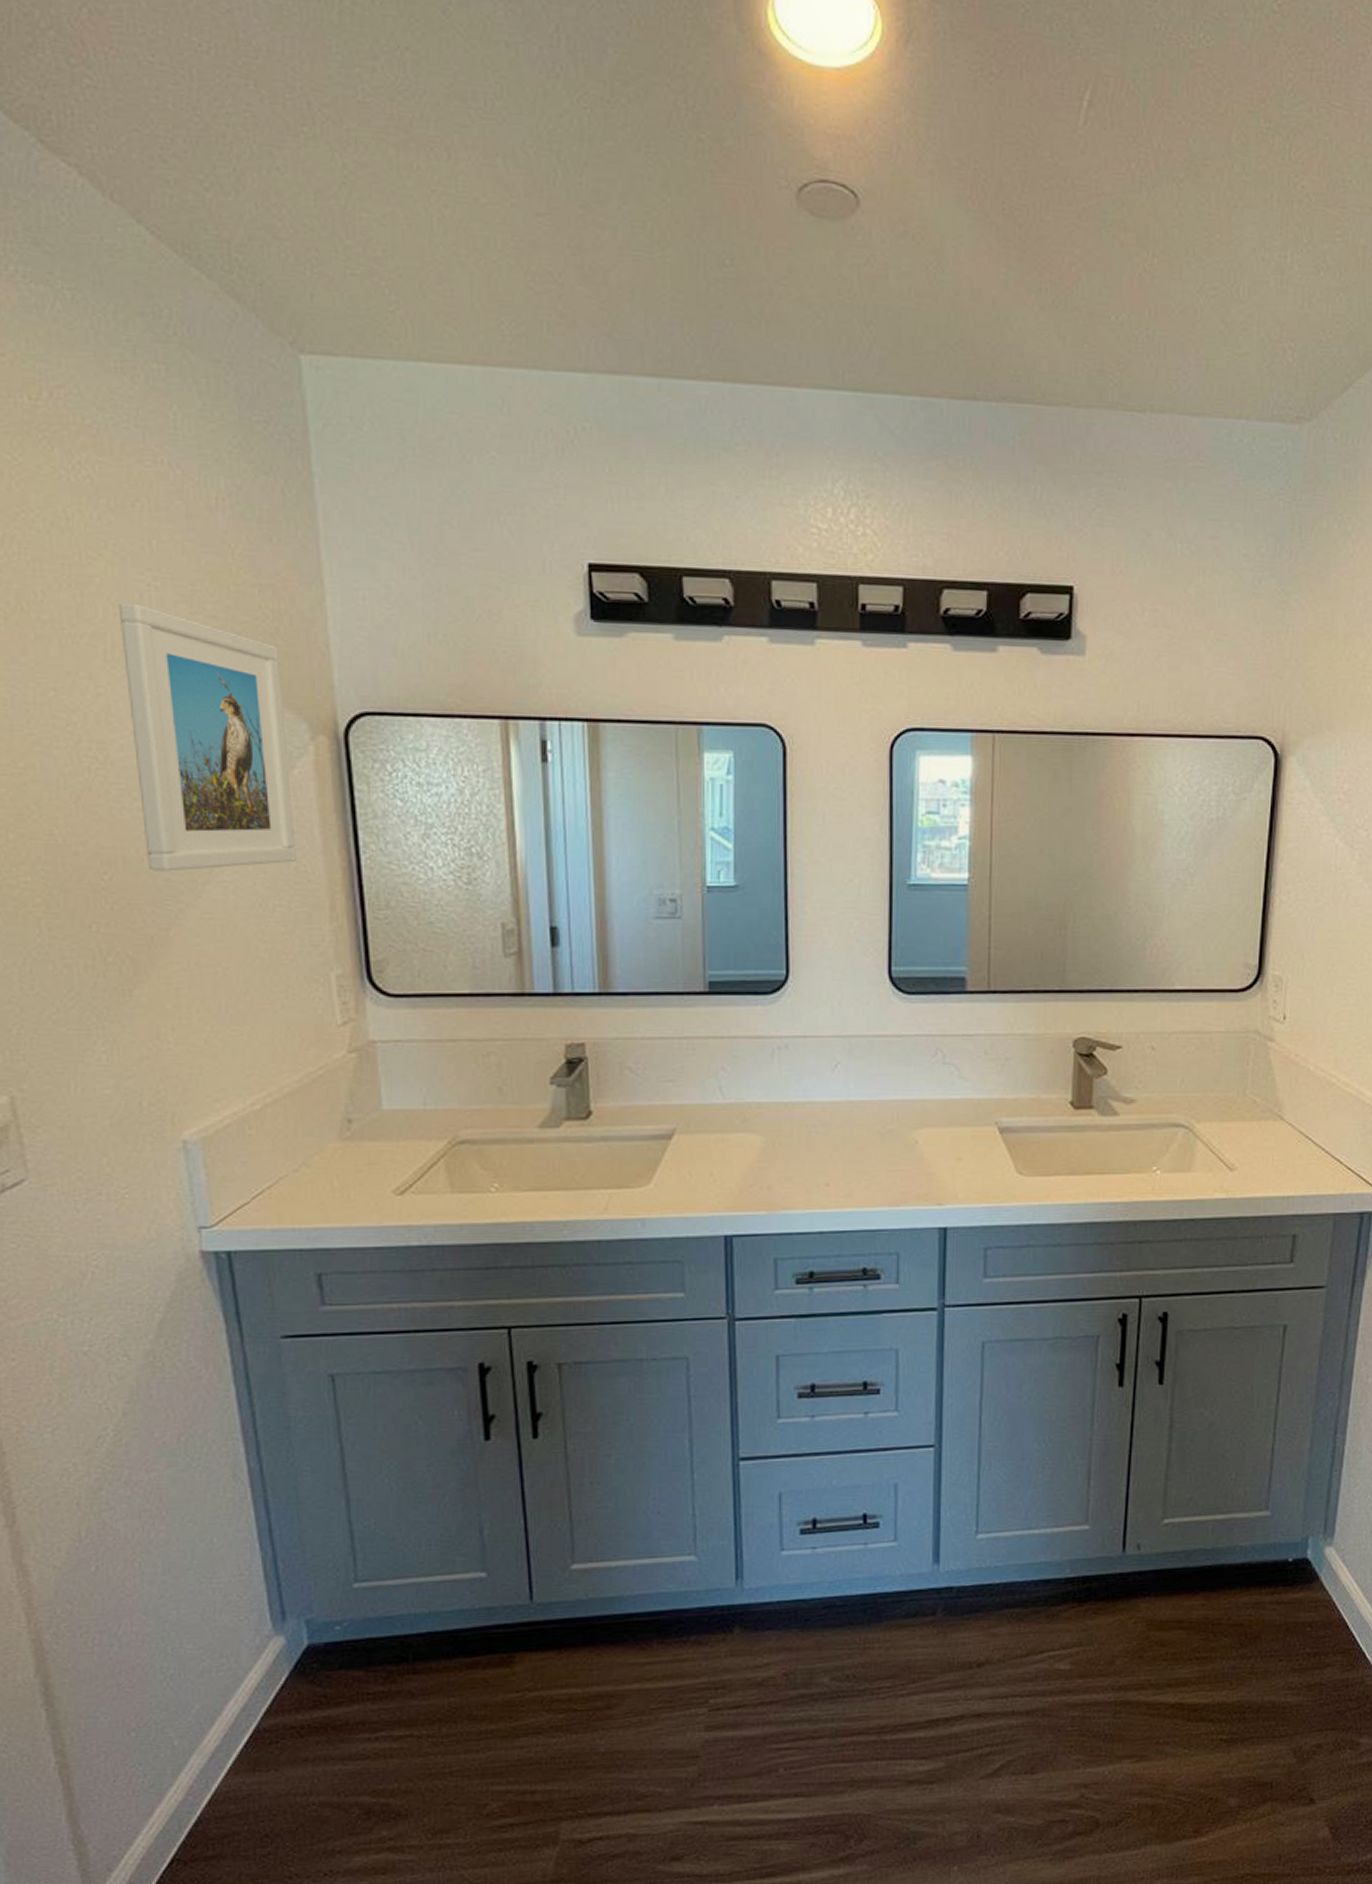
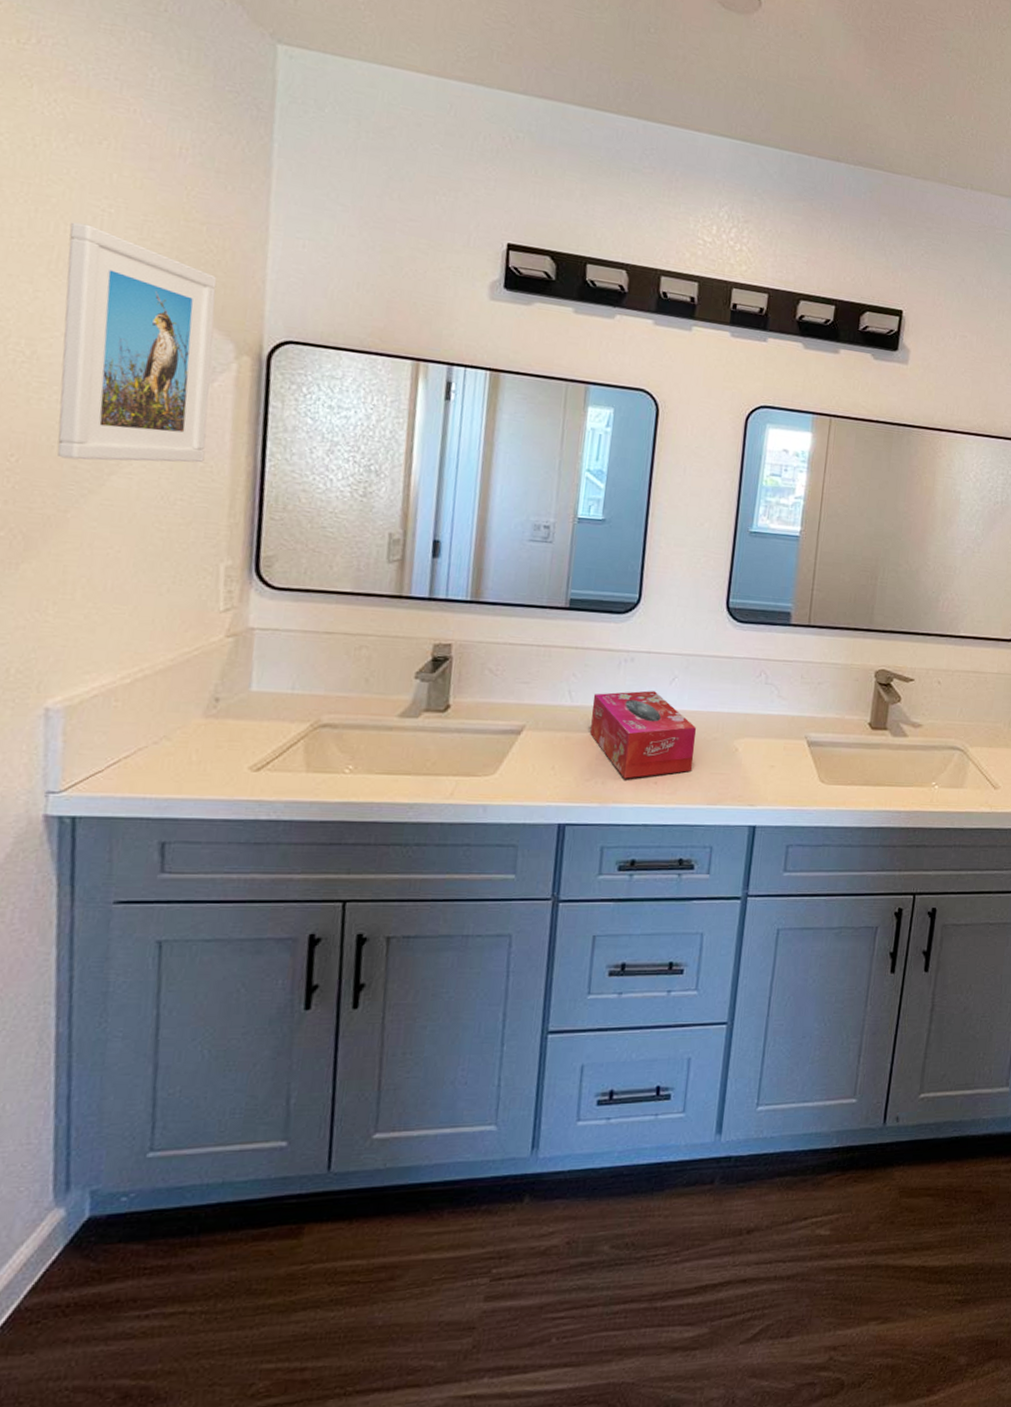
tissue box: none [747,1081,868,1182] -> present [590,690,696,779]

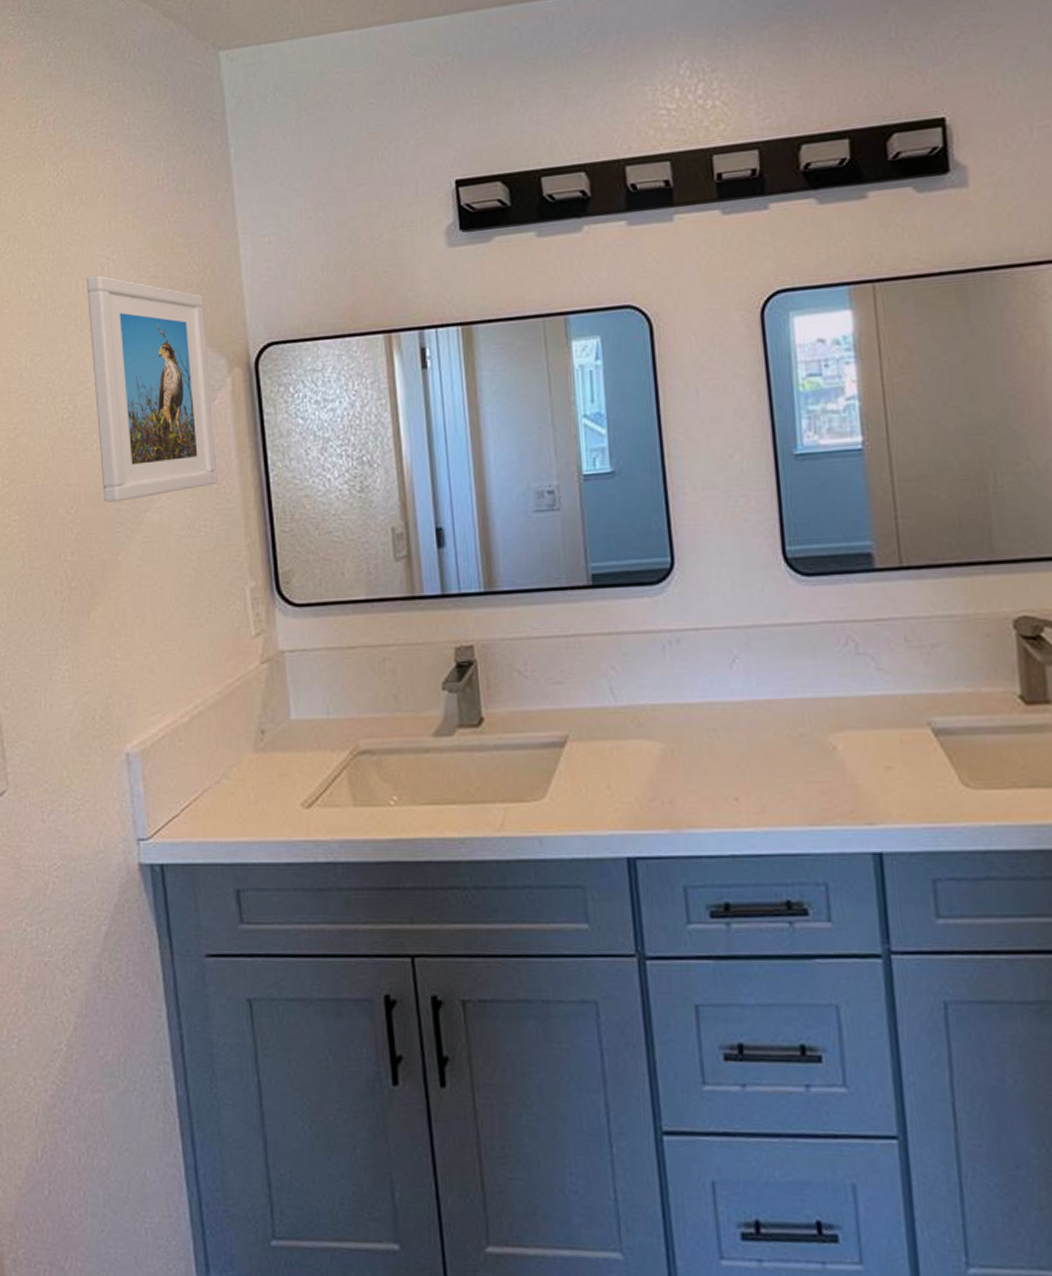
tissue box: present [590,690,696,779] -> none [639,678,781,796]

